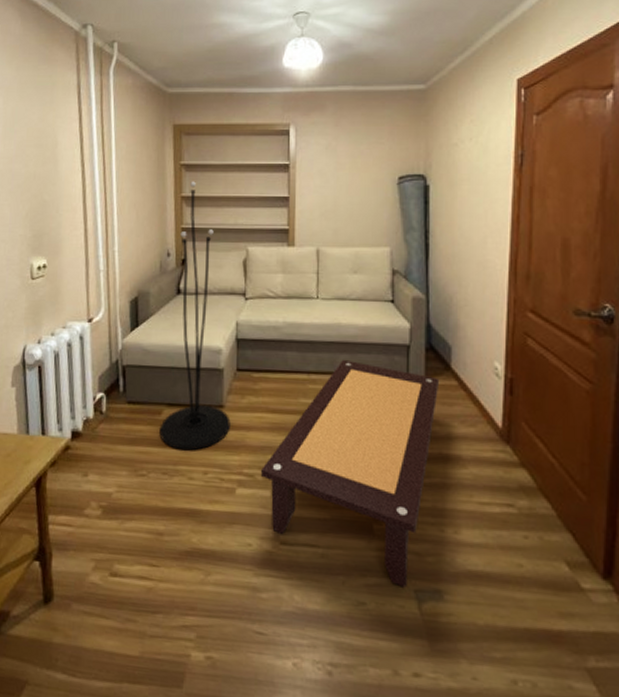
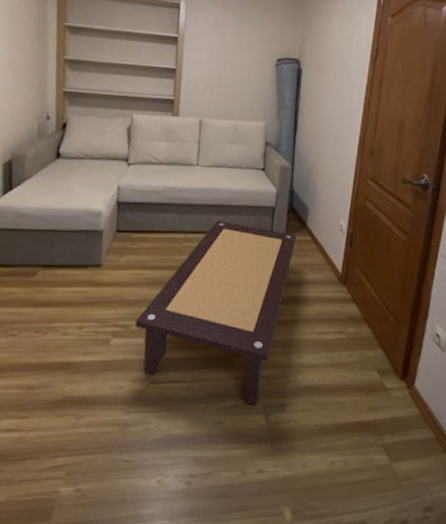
floor lamp: present [159,181,231,451] -> none [33,44,108,309]

